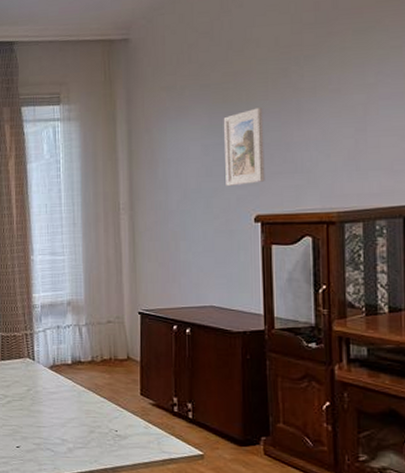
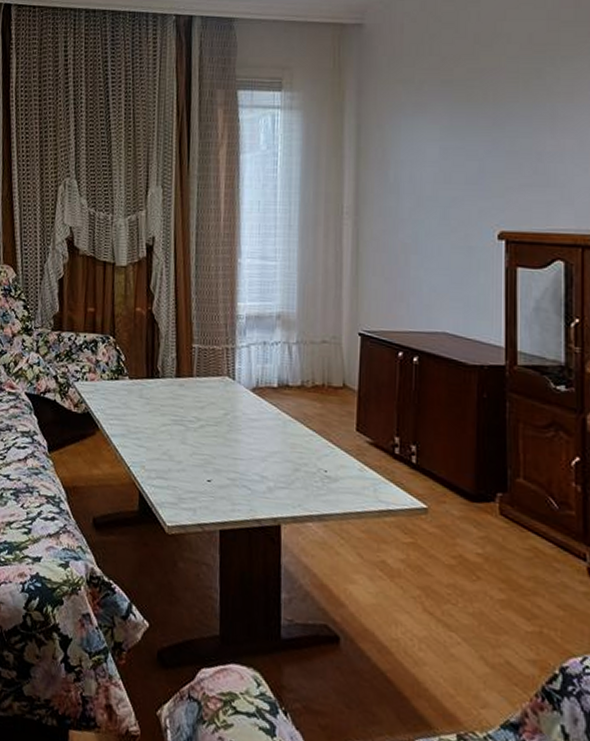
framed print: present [223,107,265,186] -> none [466,110,512,196]

